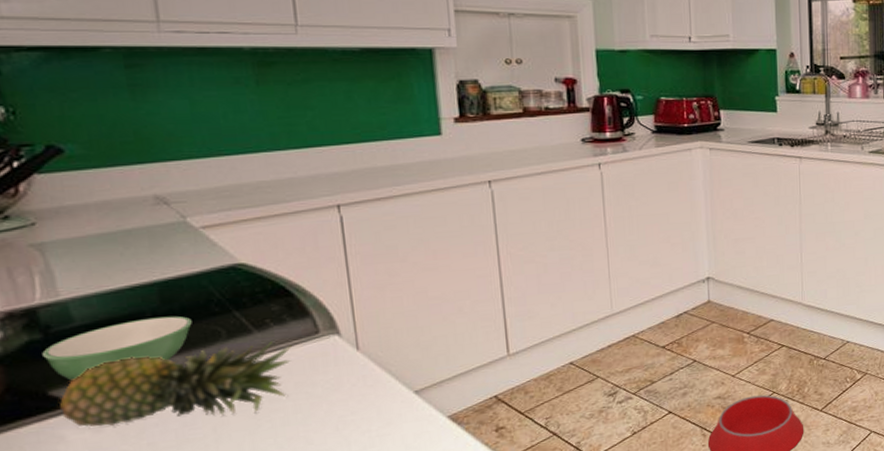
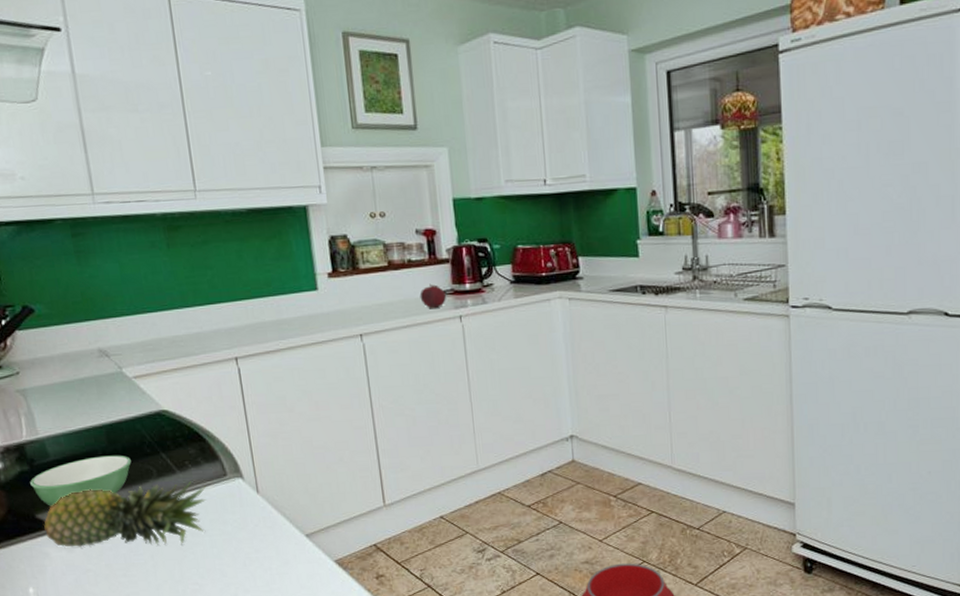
fruit: none [556,131,585,157] -> present [419,283,446,309]

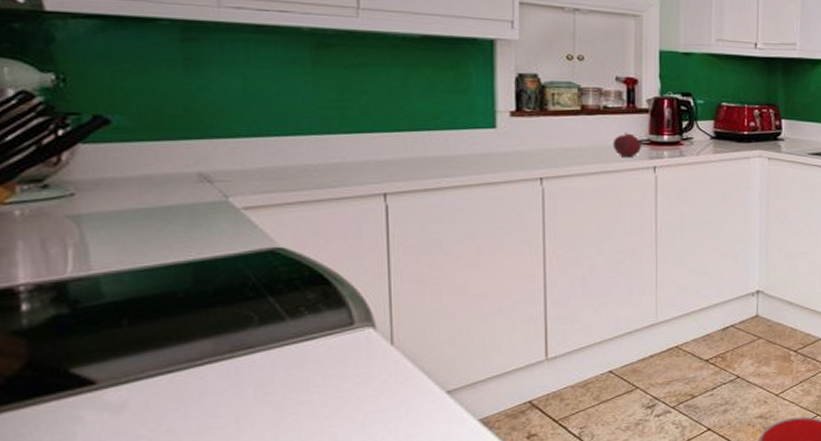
bowl: present [30,455,132,507] -> none [68,298,225,359]
fruit: present [44,481,206,547] -> none [81,330,324,409]

